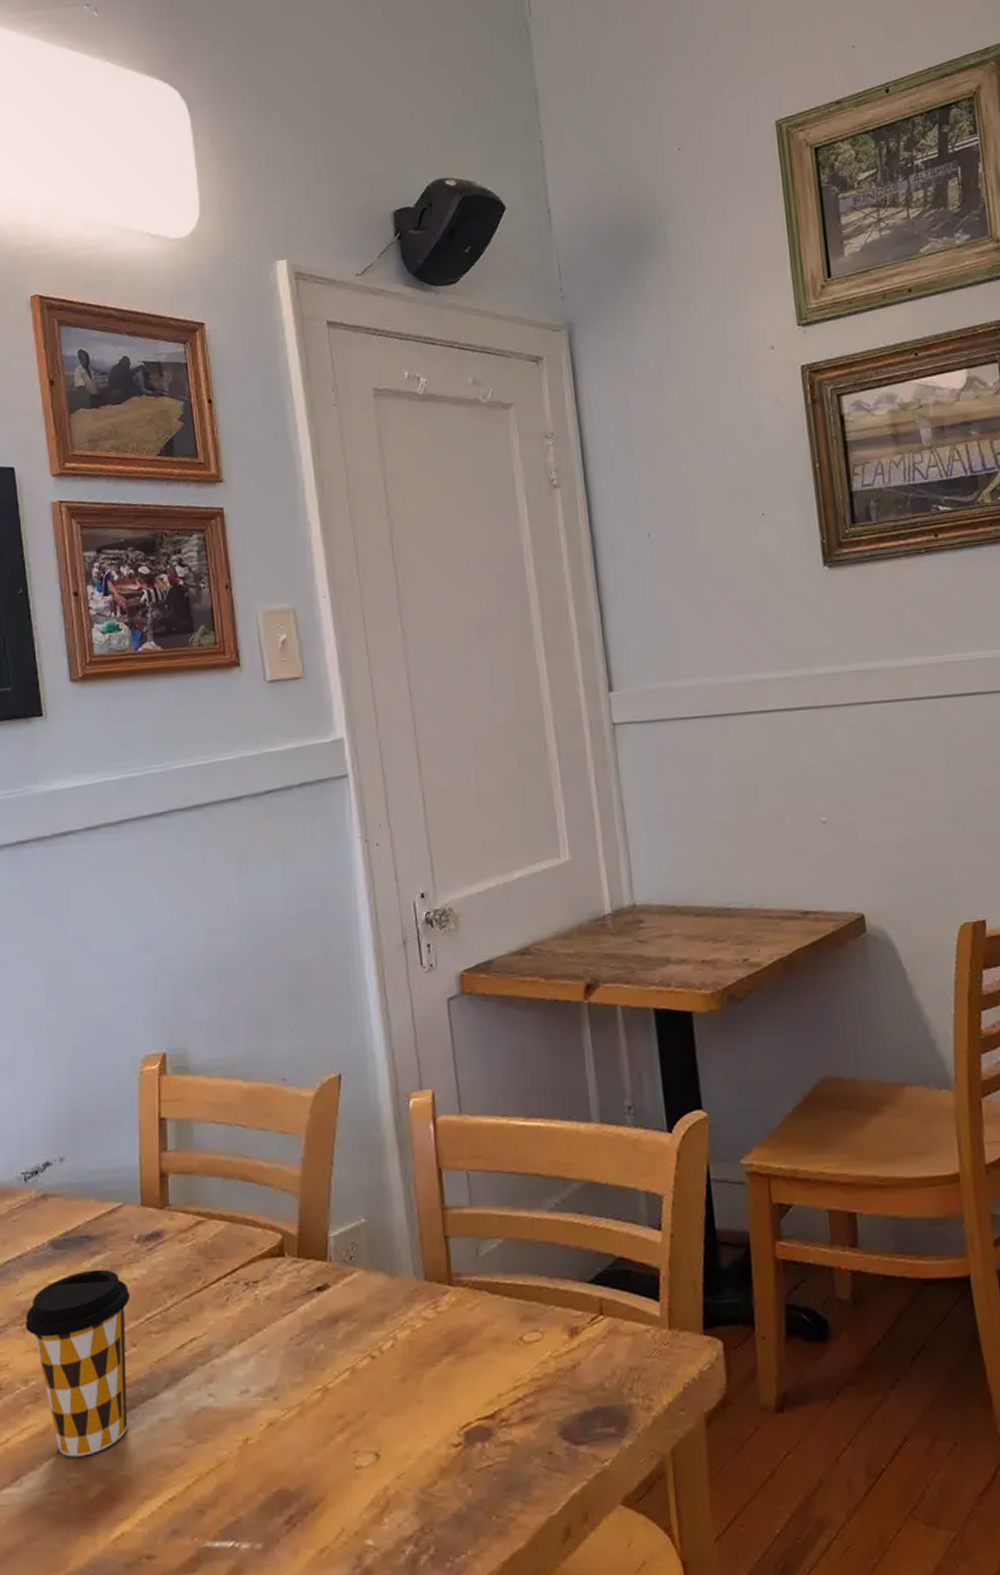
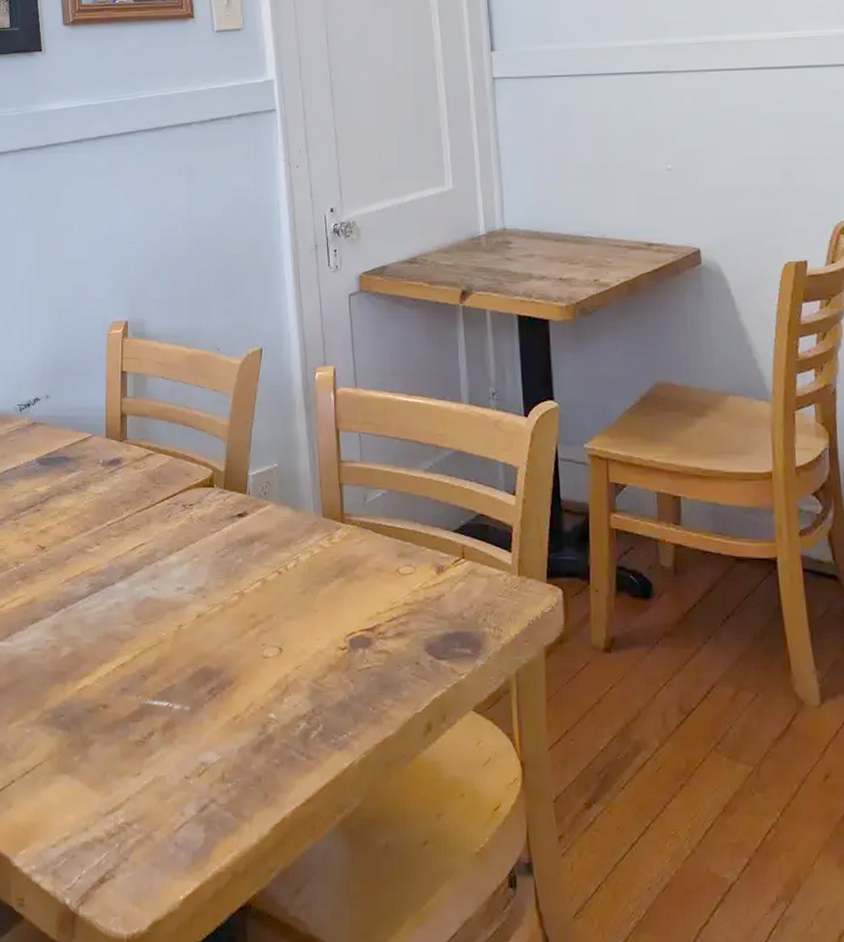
coffee cup: present [26,1269,131,1457] -> none [18,483,96,625]

